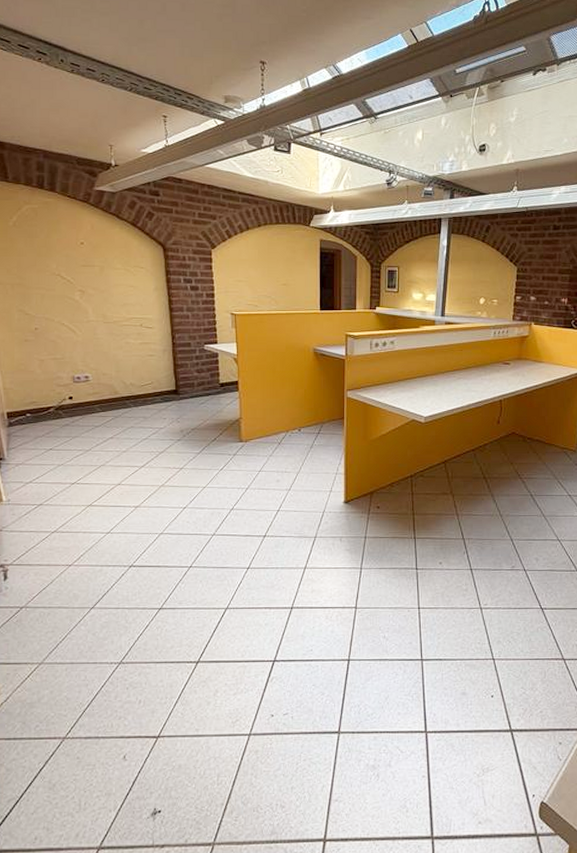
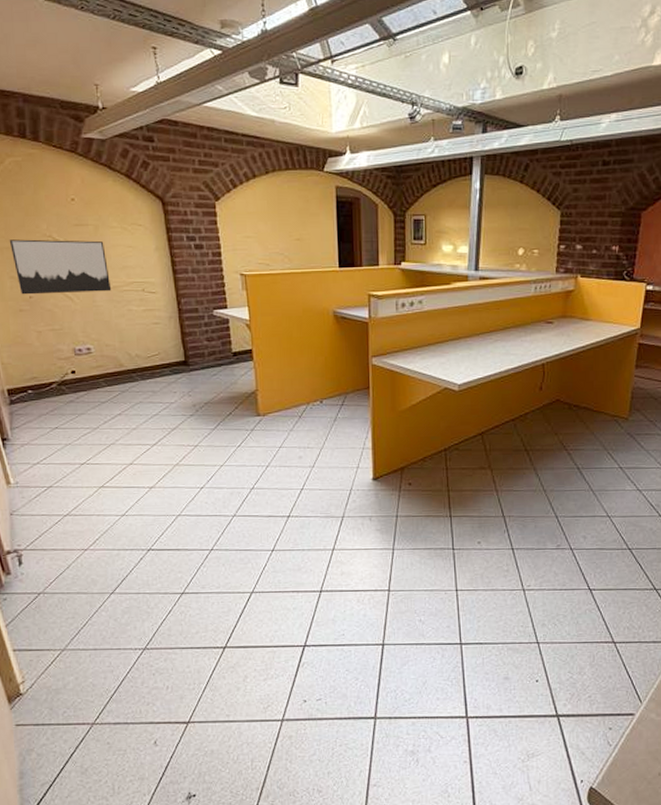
wall art: none [20,277,112,327] -> present [9,239,112,295]

